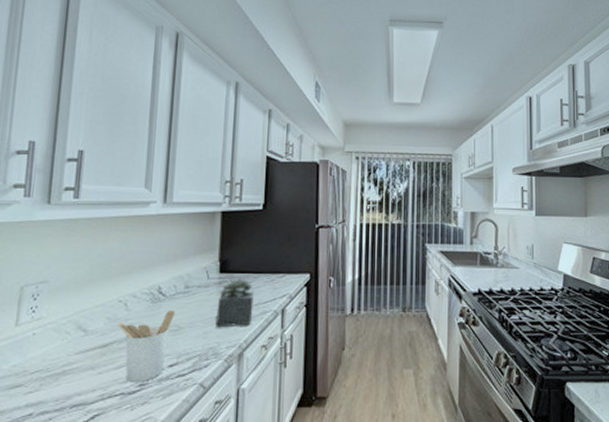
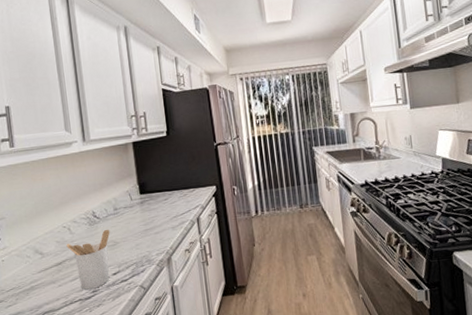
succulent plant: present [216,278,254,328] -> none [143,196,174,240]

